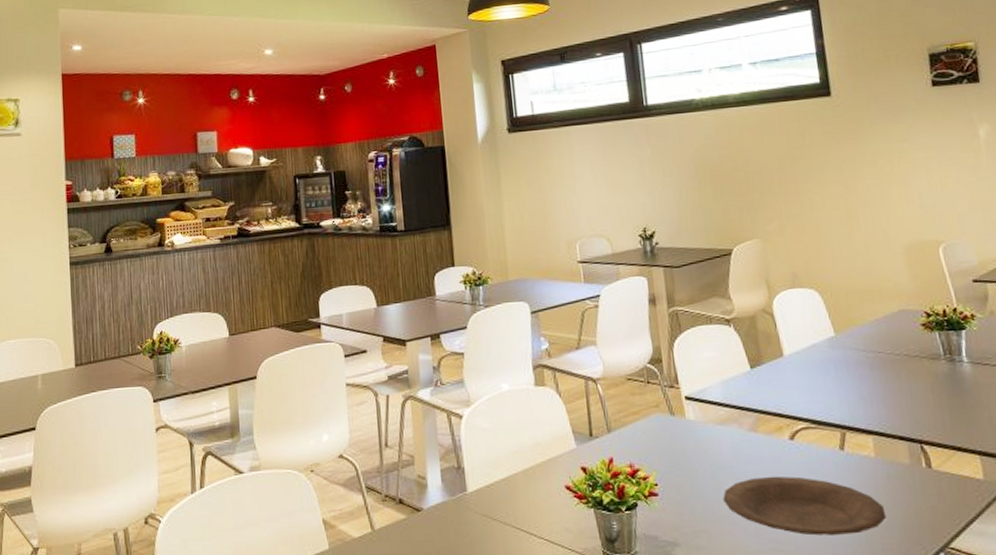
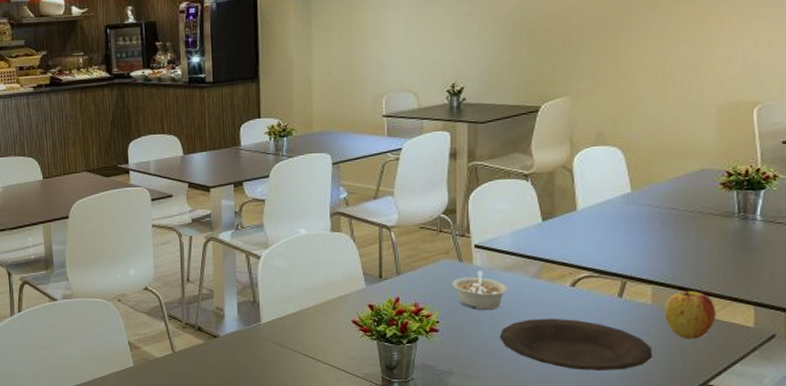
legume: none [666,424,727,470] -> present [451,270,509,311]
apple: none [888,440,944,495] -> present [663,290,716,339]

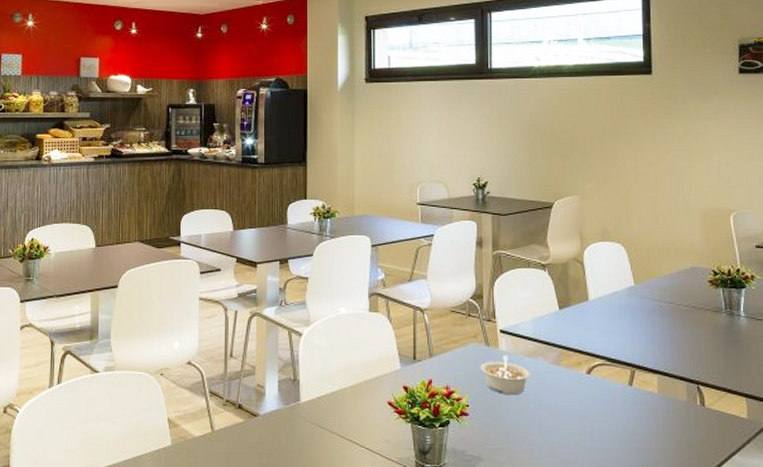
plate: present [499,318,653,370] -> none [524,404,662,459]
apple: present [663,290,716,339] -> none [668,381,714,429]

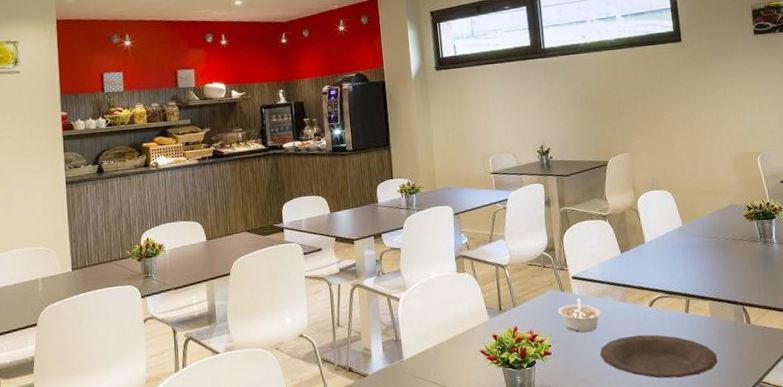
plate: none [524,404,662,459] -> present [599,334,718,379]

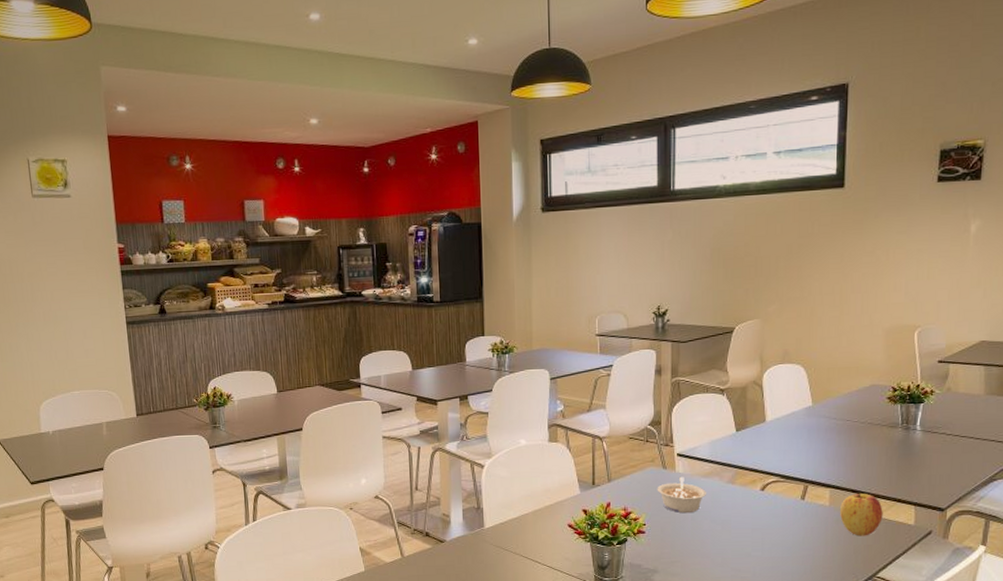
plate: present [599,334,718,379] -> none [698,519,830,566]
apple: none [720,303,759,344] -> present [839,493,883,536]

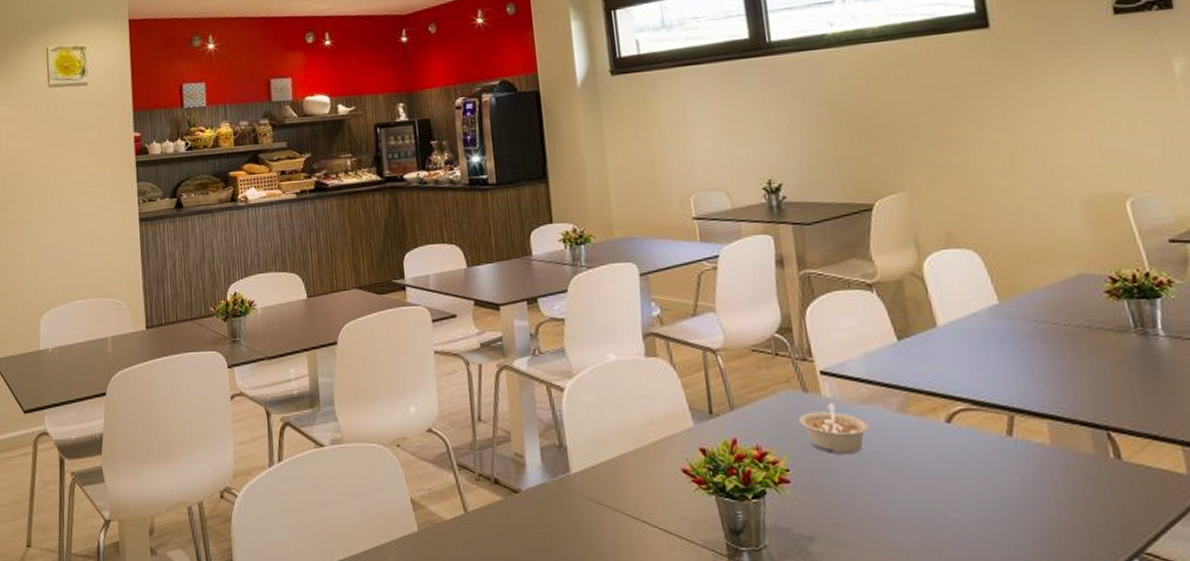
apple: present [839,493,883,536] -> none [1067,426,1137,491]

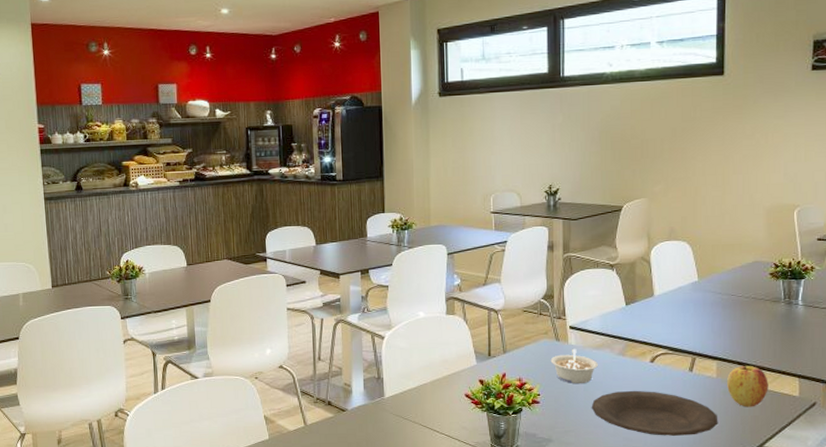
plate: none [866,464,1066,534] -> present [591,390,718,436]
apple: none [1067,426,1137,491] -> present [726,365,768,407]

